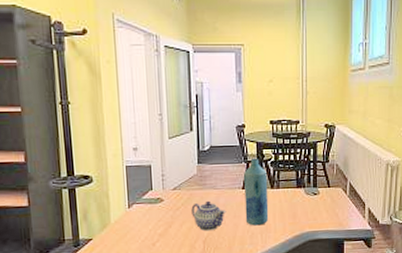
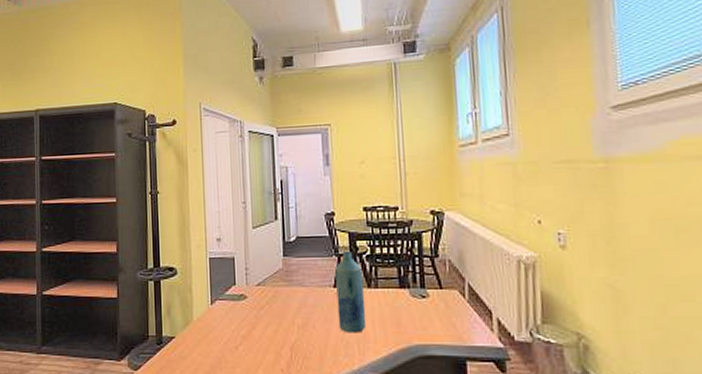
teapot: present [191,200,227,231] -> none [277,299,316,336]

